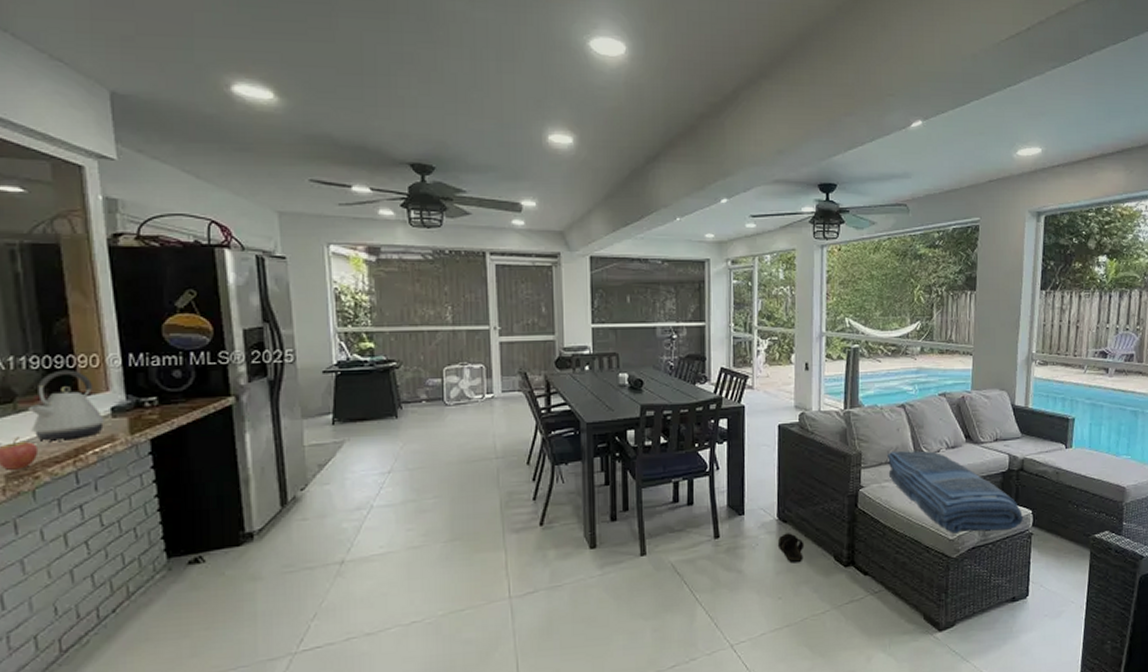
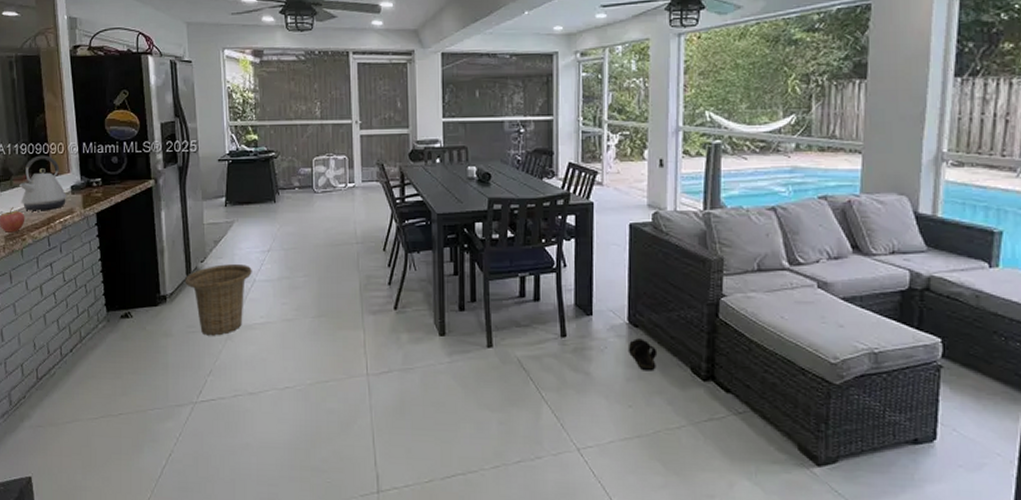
basket: none [280,489,368,574] -> present [185,264,252,336]
towel: present [886,451,1024,535] -> none [753,259,930,360]

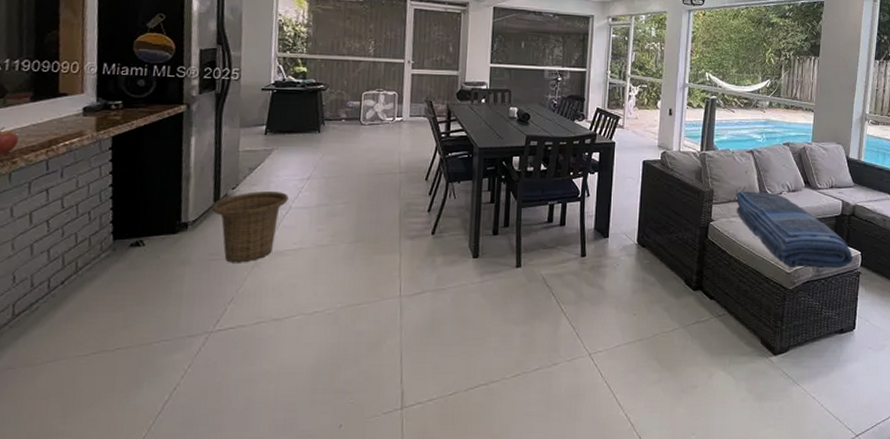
kettle: present [19,155,67,211] -> none [15,73,78,133]
sandal: present [629,338,658,371] -> none [637,257,659,284]
towel: none [753,259,930,360] -> present [735,191,854,269]

